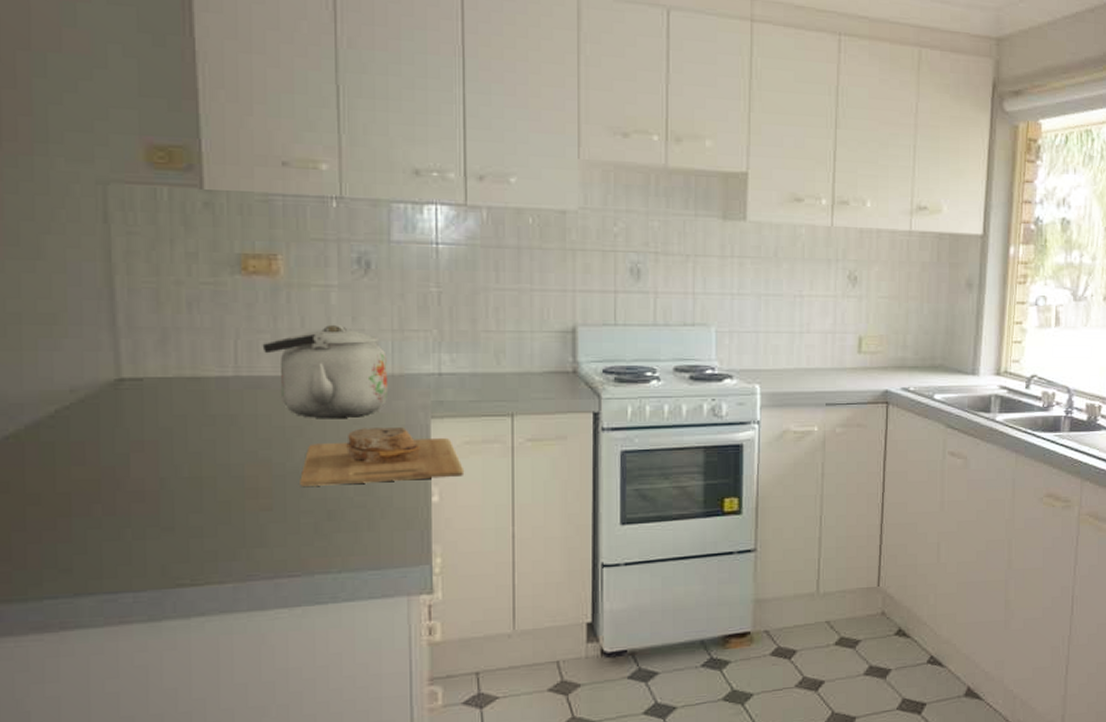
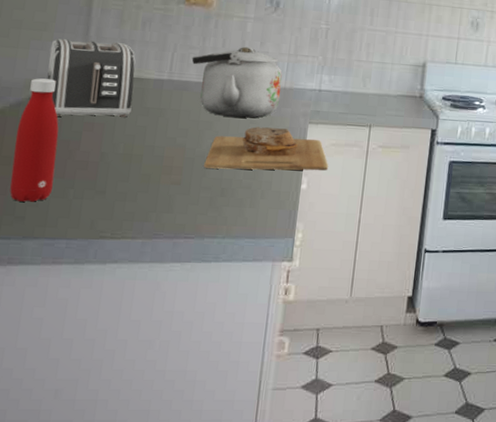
bottle: none [40,388,102,550] -> present [10,78,59,202]
toaster: none [66,331,191,438] -> present [47,38,136,117]

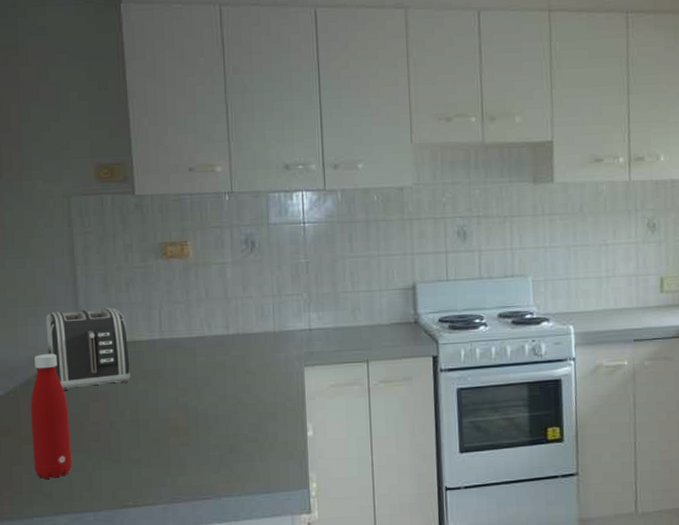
kettle: present [191,46,282,118] -> none [178,293,272,370]
cutting board: present [204,127,329,171] -> none [208,375,332,425]

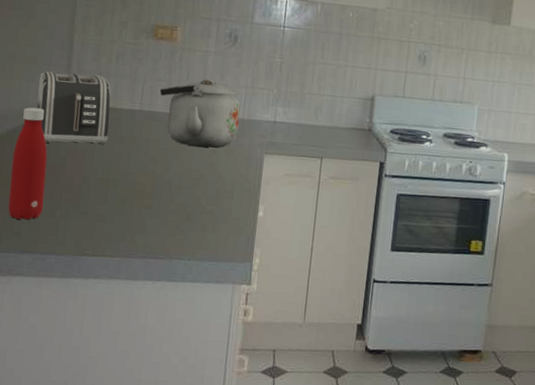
kettle: none [178,293,272,370] -> present [159,79,241,148]

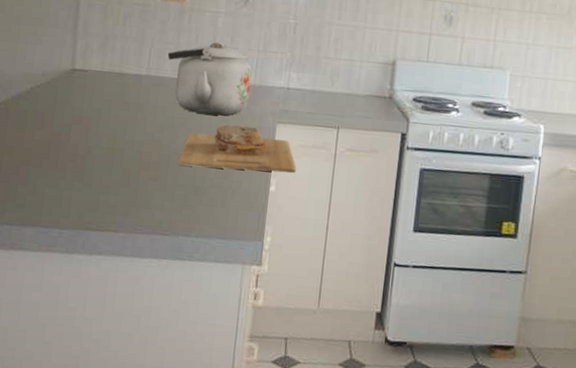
bottle: present [8,107,47,220] -> none [12,72,52,191]
toaster: present [37,71,111,145] -> none [42,33,118,112]
cutting board: none [171,156,284,200] -> present [178,125,297,174]

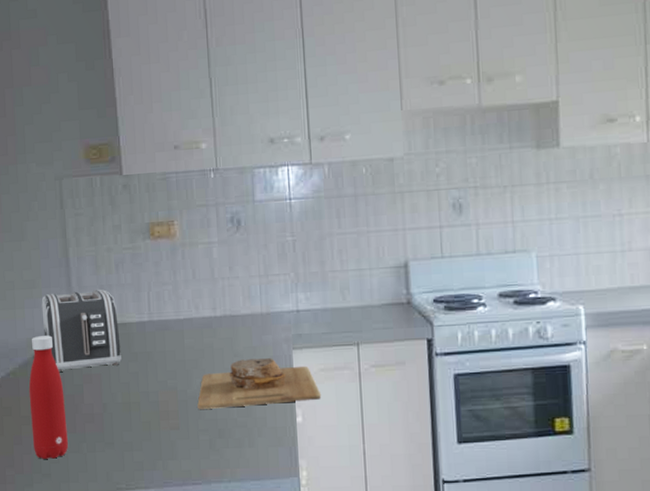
bottle: none [12,72,52,191] -> present [29,335,68,459]
toaster: none [42,33,118,112] -> present [41,289,121,373]
kettle: present [167,42,252,116] -> none [166,274,259,353]

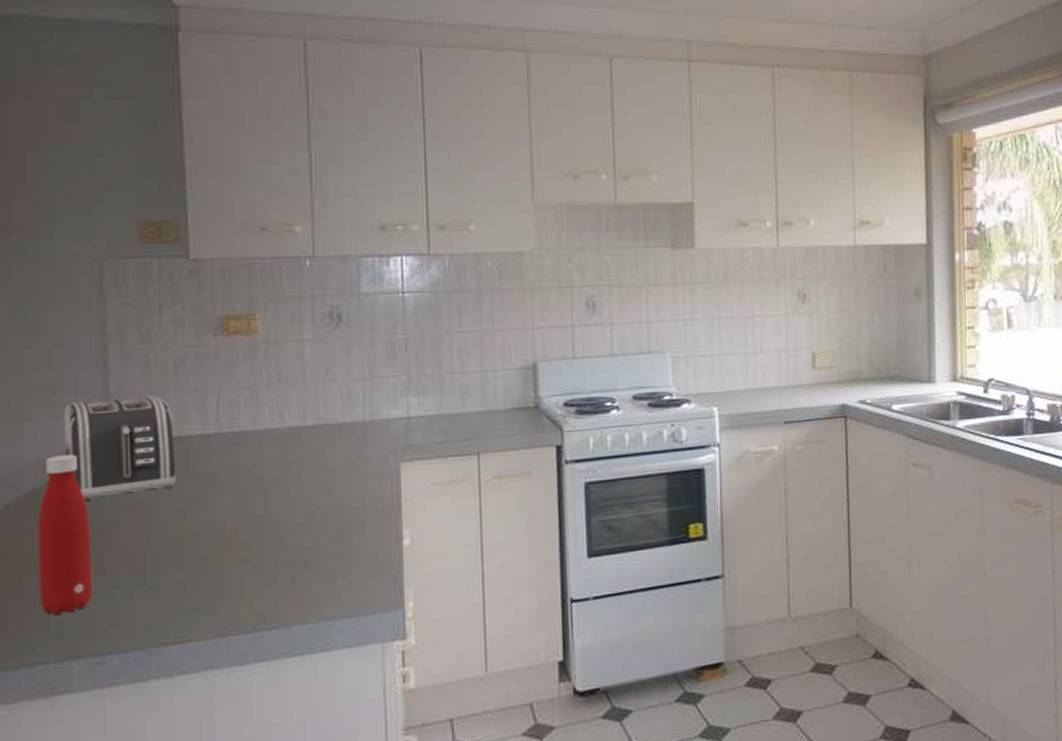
cutting board: present [197,358,322,409] -> none [277,473,434,537]

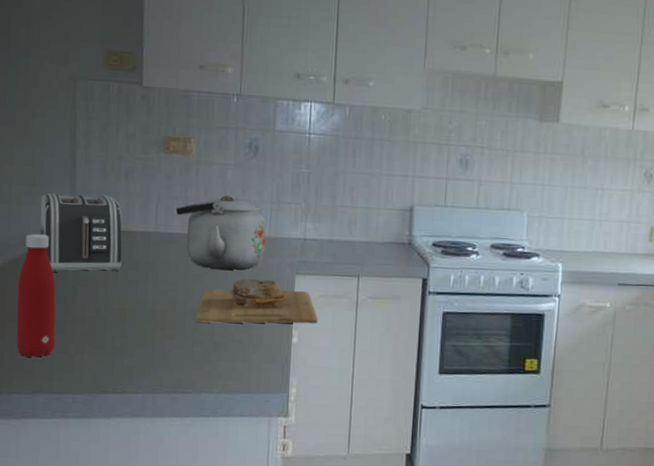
kettle: none [242,376,360,469] -> present [175,195,266,270]
cutting board: none [277,473,434,537] -> present [195,279,319,324]

